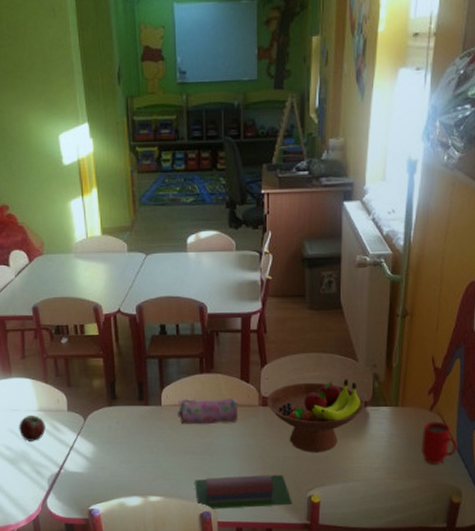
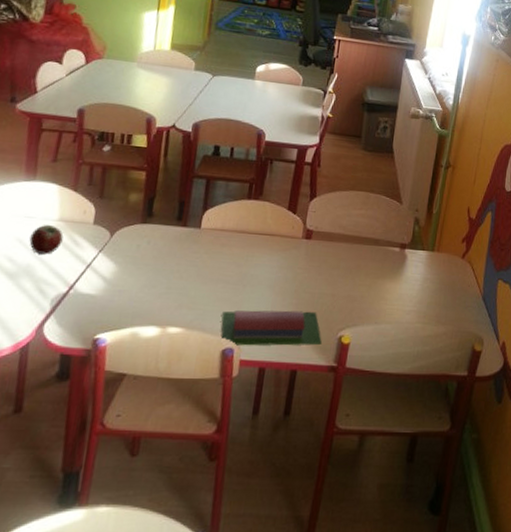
pencil case: present [177,398,239,425] -> none [216,224,282,254]
fruit bowl: present [266,379,364,452] -> none [310,219,404,291]
mug: present [421,421,458,465] -> none [450,269,483,312]

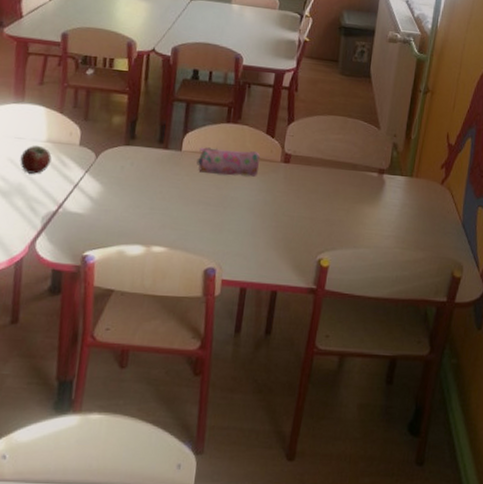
pencil case: none [216,224,282,254] -> present [196,147,261,177]
architectural model: present [220,310,322,346] -> none [203,231,301,268]

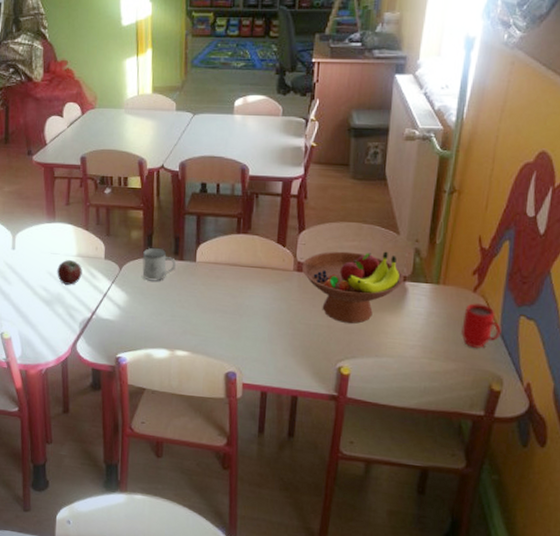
mug: none [122,134,160,171] -> present [142,247,176,281]
pencil case: present [196,147,261,177] -> none [211,257,273,286]
fruit bowl: none [288,143,382,215] -> present [301,251,404,324]
mug: none [429,195,463,238] -> present [461,303,501,349]

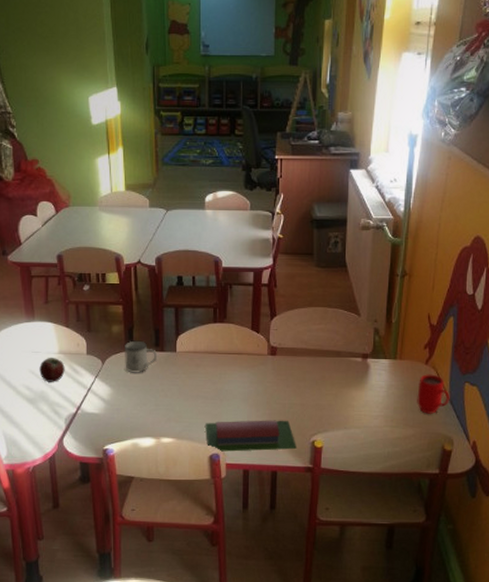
architectural model: none [222,338,321,374] -> present [205,420,296,452]
fruit bowl: present [301,251,404,324] -> none [275,332,366,400]

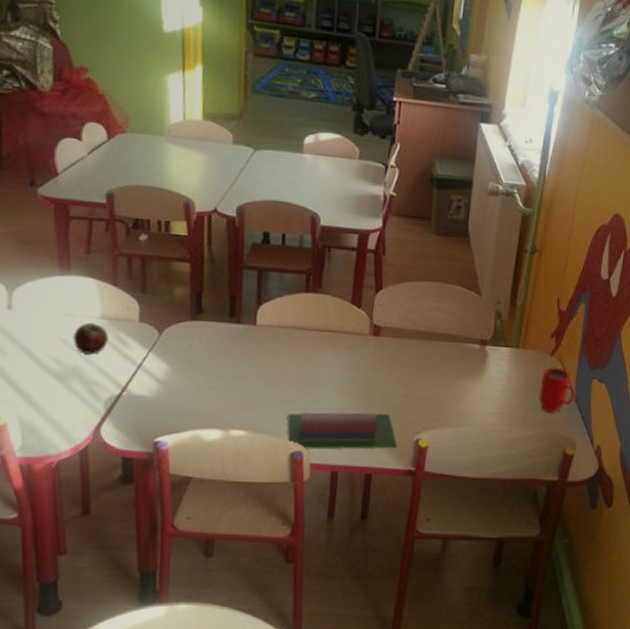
mug: present [123,340,157,373] -> none [188,307,231,349]

